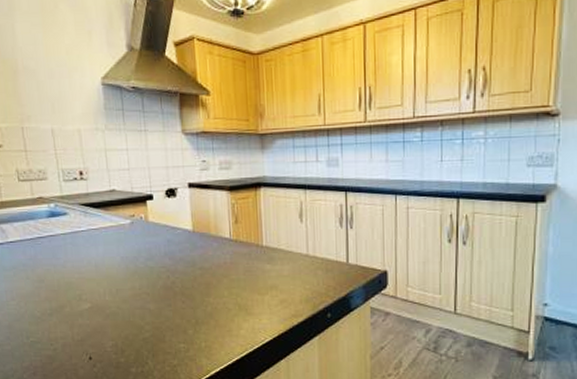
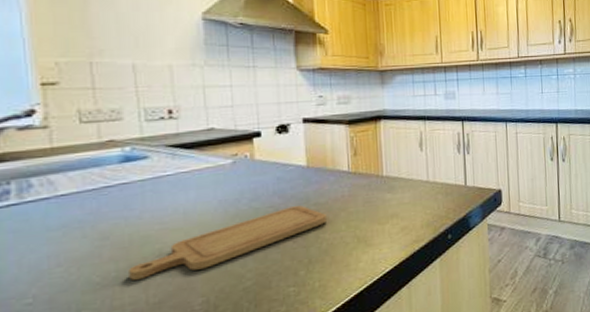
chopping board: none [59,269,212,318] -> present [128,205,328,280]

